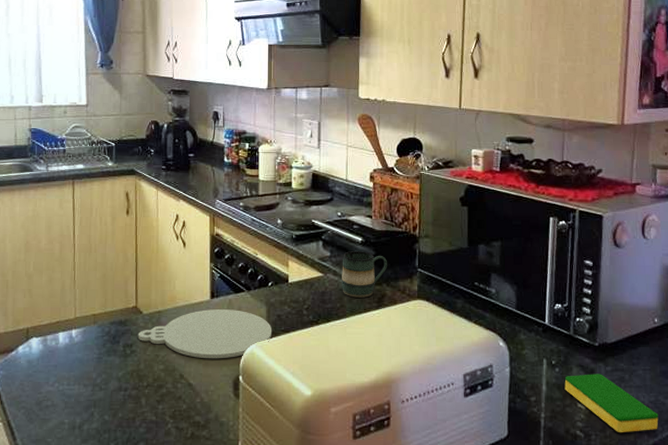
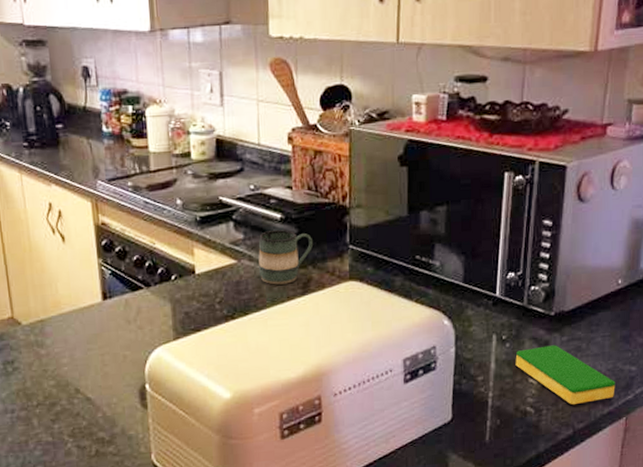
plate: present [137,309,271,359] -> none [18,310,180,369]

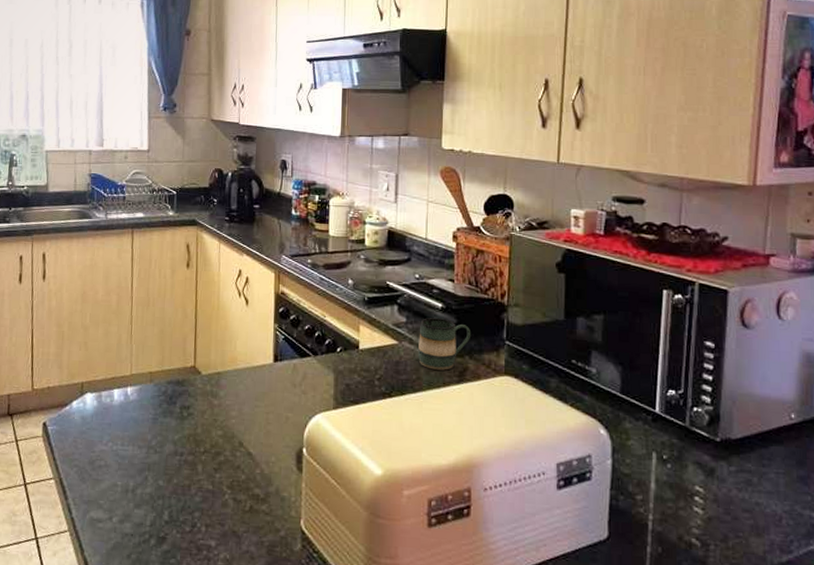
dish sponge: present [515,345,616,405] -> none [678,473,794,546]

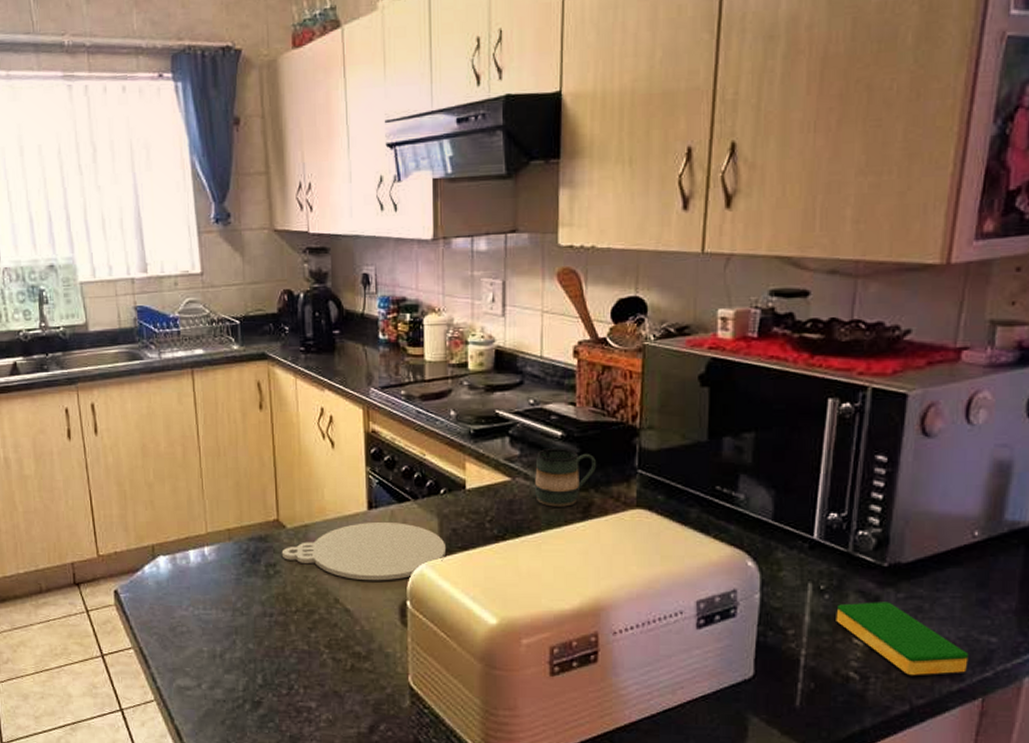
plate: none [195,373,339,428] -> present [281,523,445,581]
dish sponge: none [678,473,794,546] -> present [836,602,969,675]

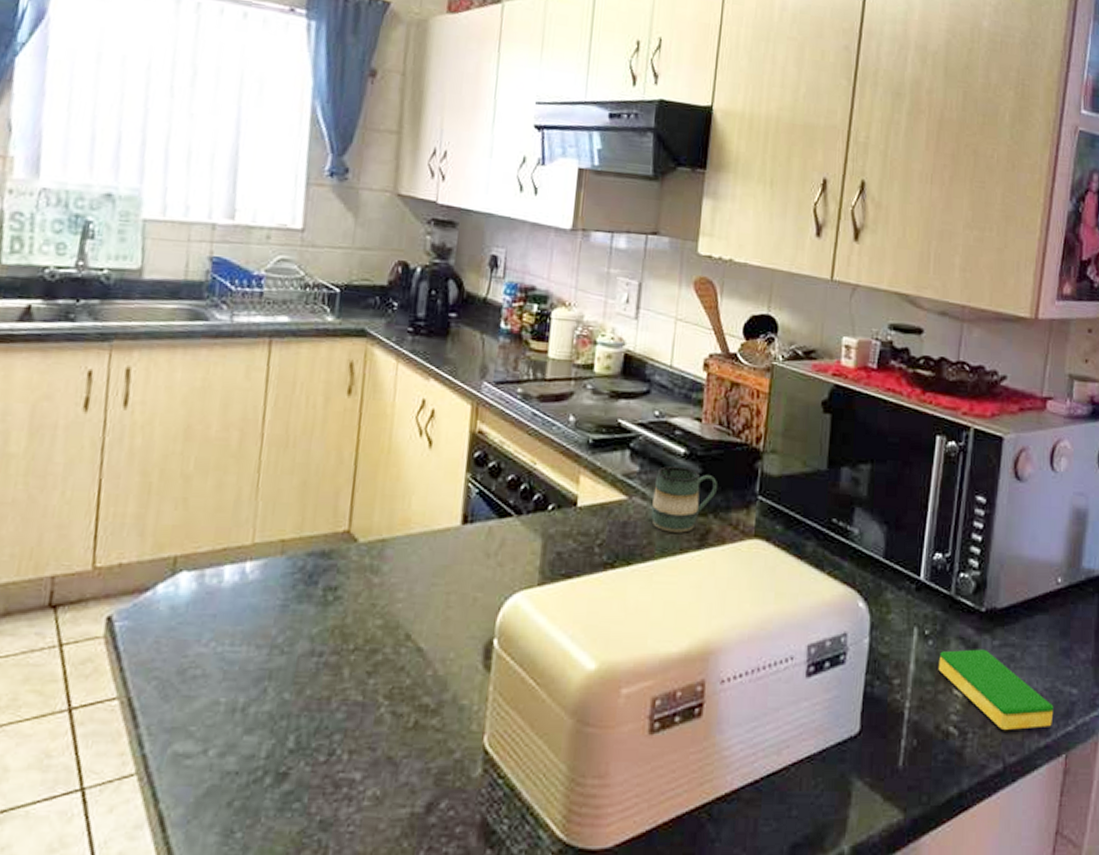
plate: present [281,523,445,581] -> none [346,540,547,613]

